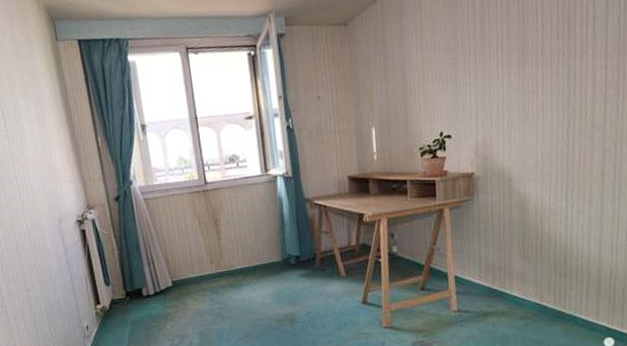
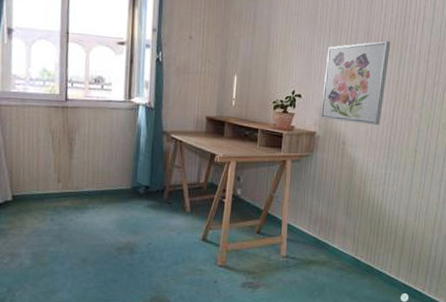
wall art: none [475,53,555,157] -> present [320,41,391,126]

